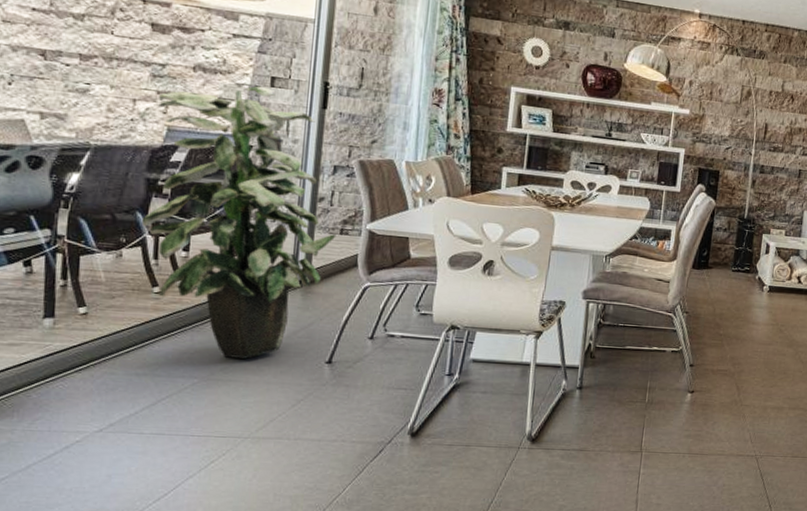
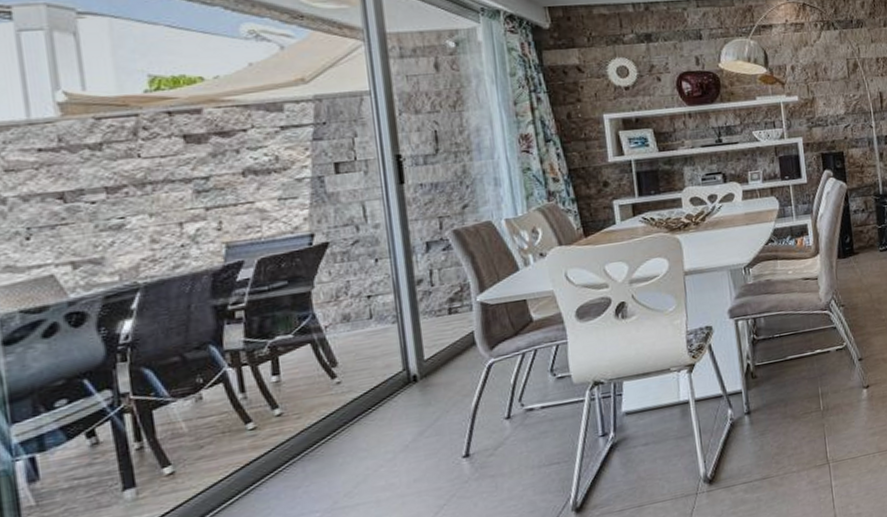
indoor plant: present [141,86,337,359] -> none [208,175,445,481]

